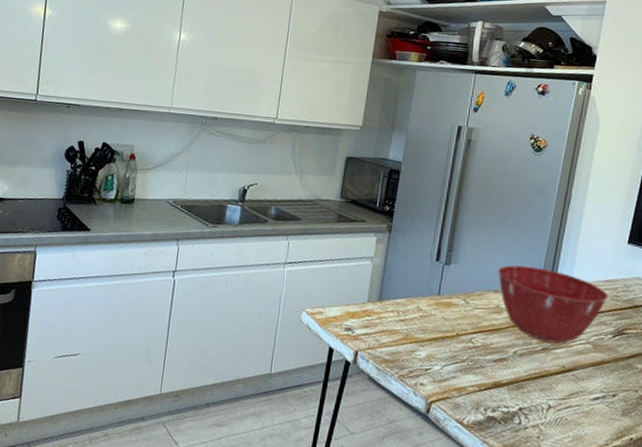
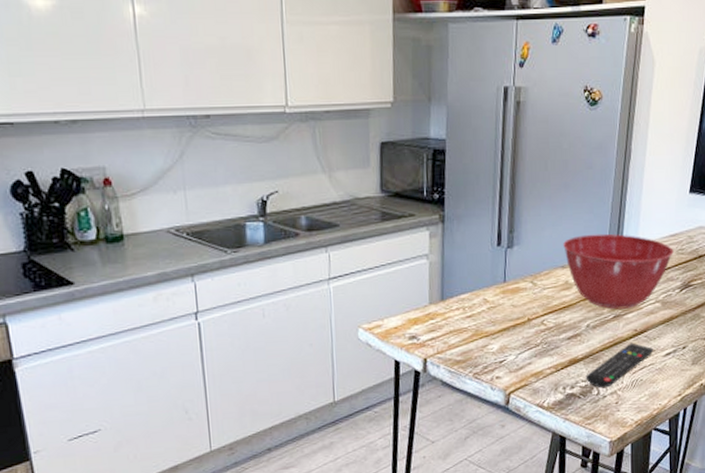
remote control: none [508,378,582,419] -> present [585,342,654,388]

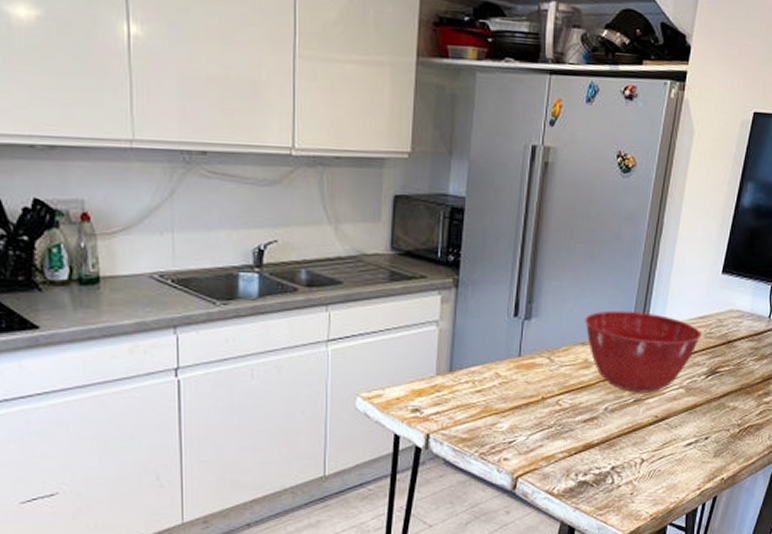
remote control: present [585,342,654,388] -> none [600,430,675,477]

